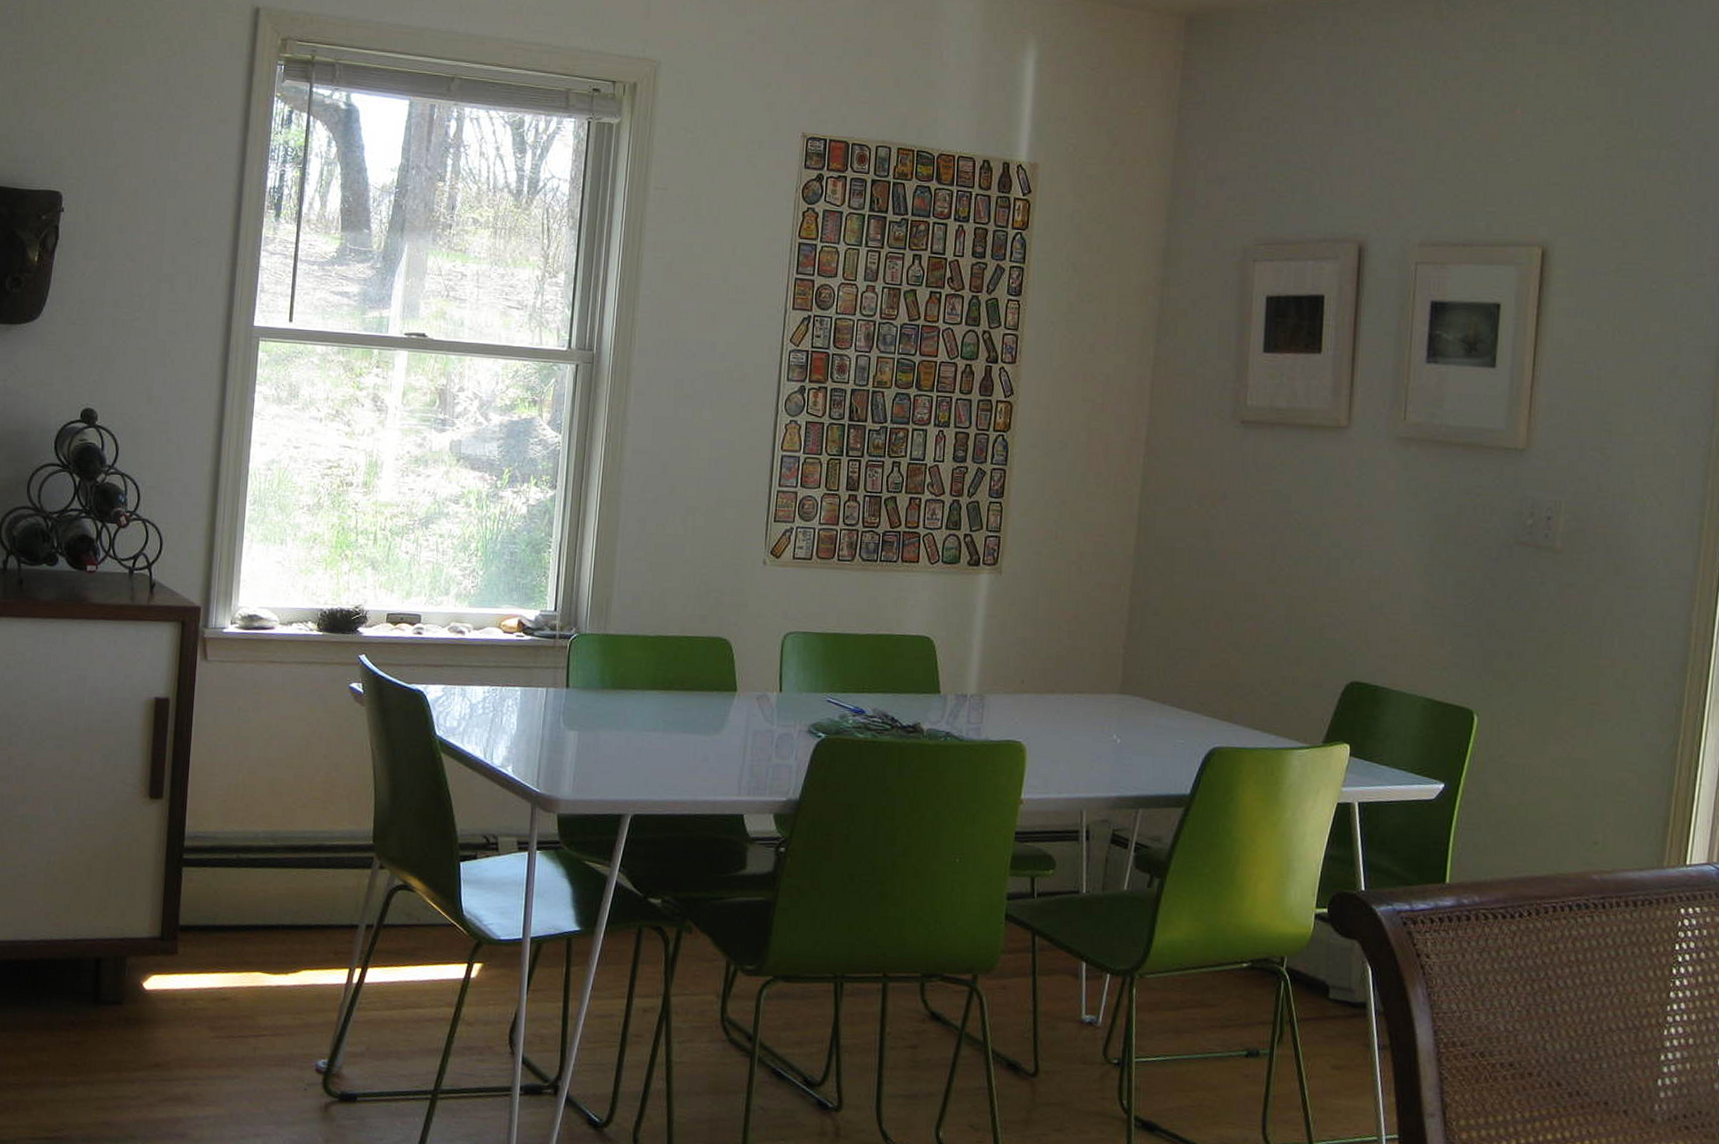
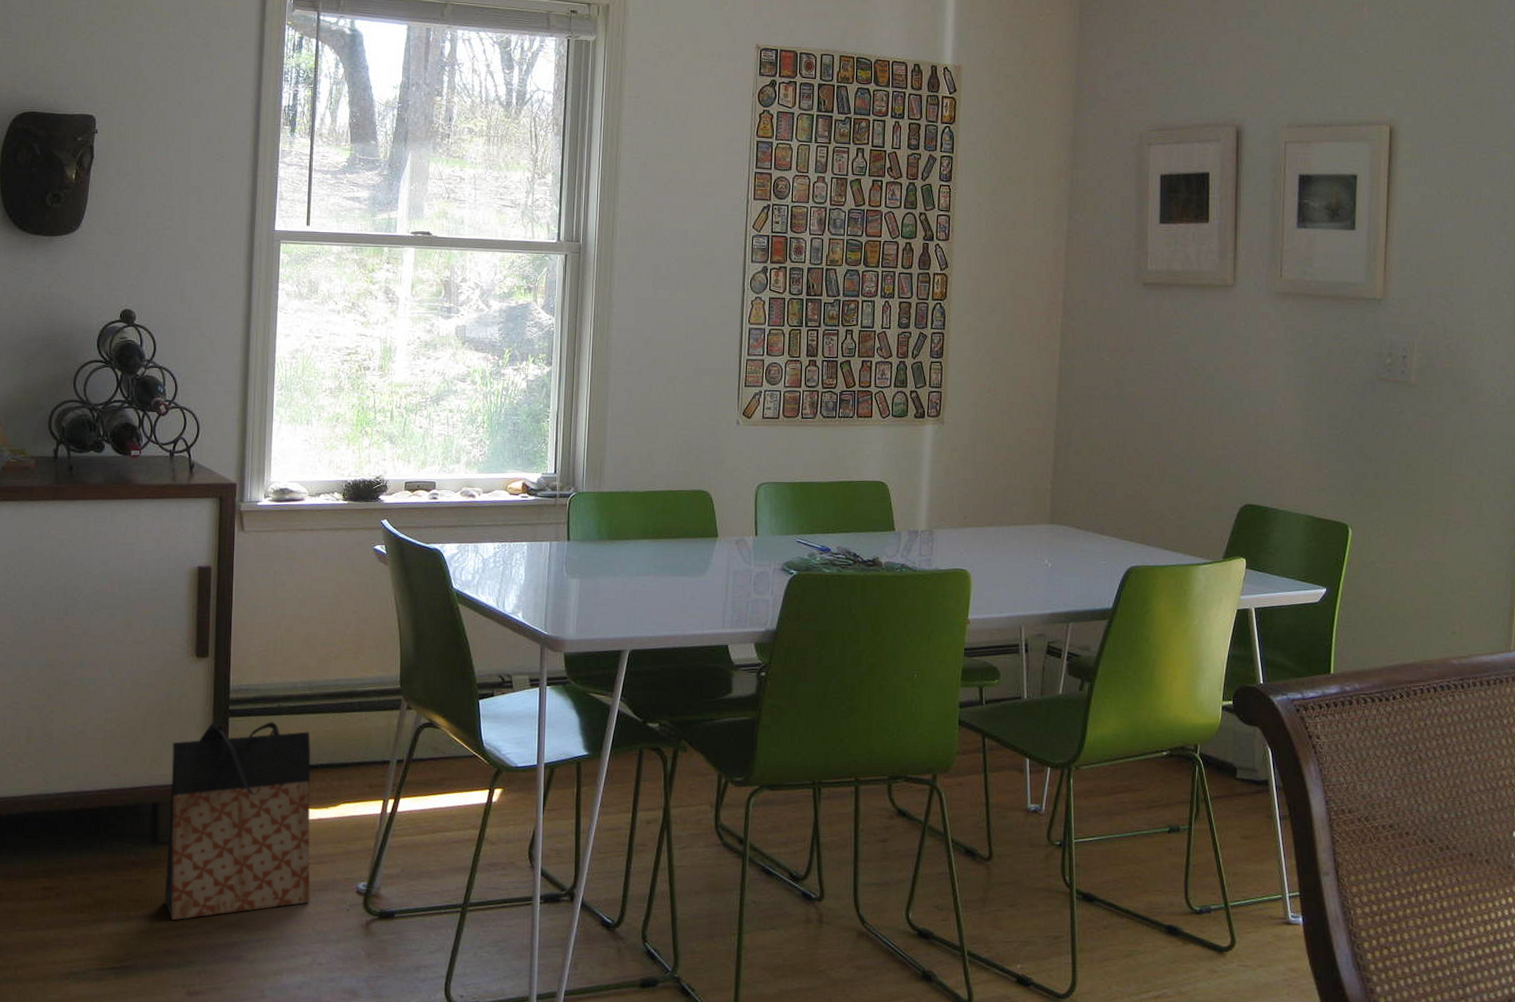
bag: none [104,871,271,1090] -> present [164,722,311,921]

